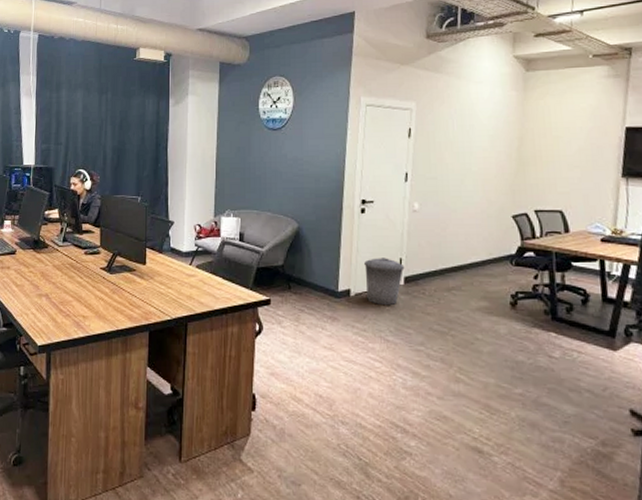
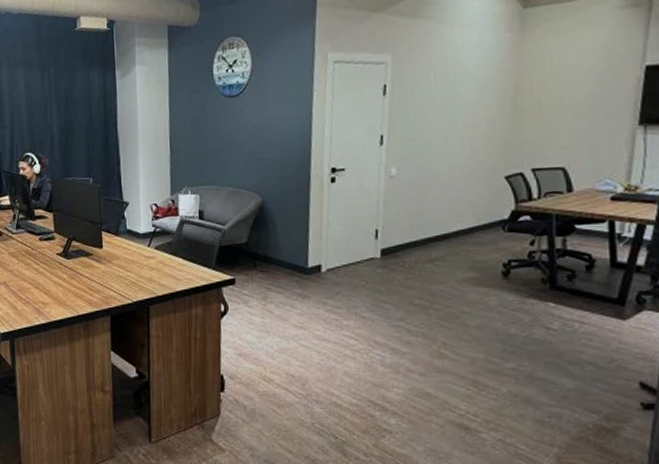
trash can: present [364,258,405,306] -> none [336,229,381,281]

